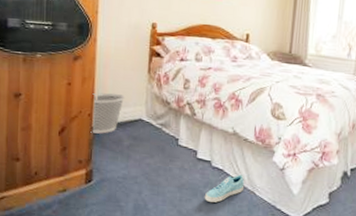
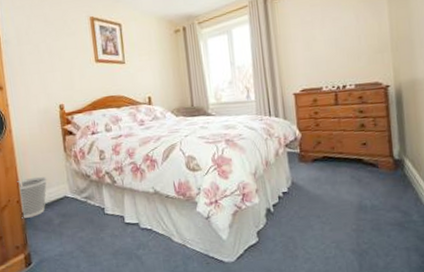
sneaker: present [204,174,245,203] -> none [139,231,175,263]

